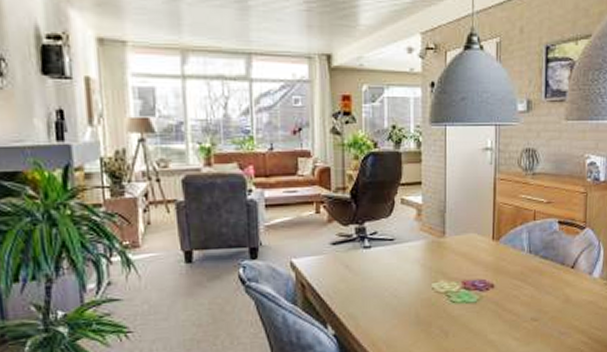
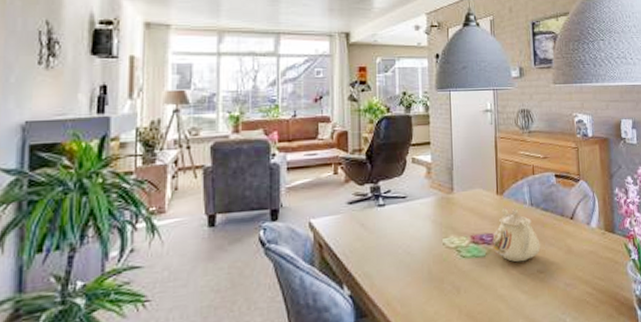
teapot: none [485,254,536,310] -> present [492,208,541,262]

